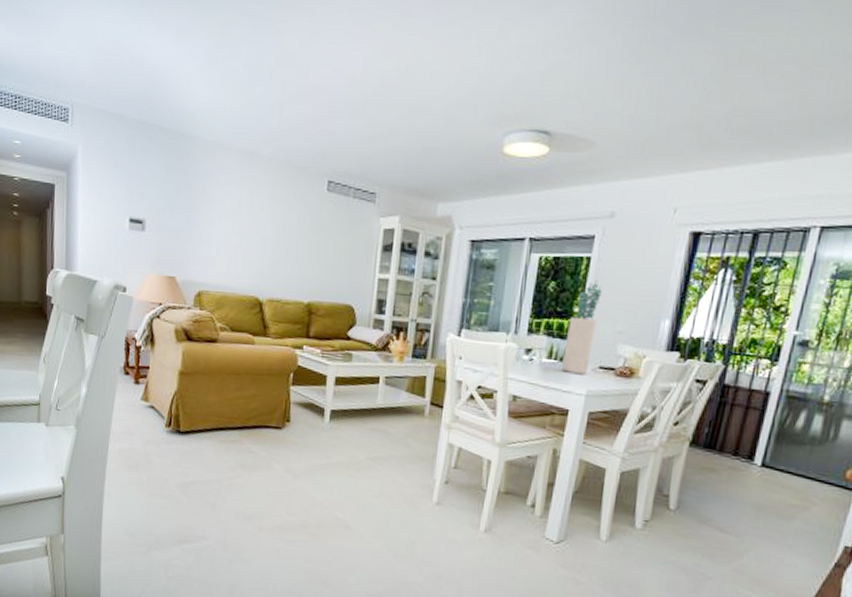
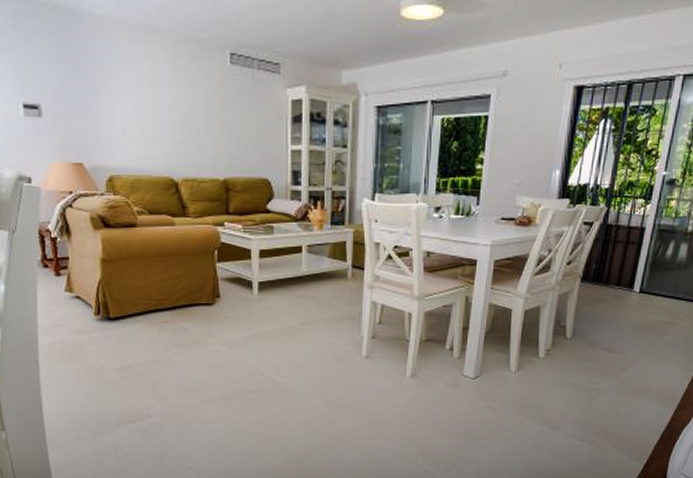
vase: present [561,280,602,375] -> none [467,137,500,227]

